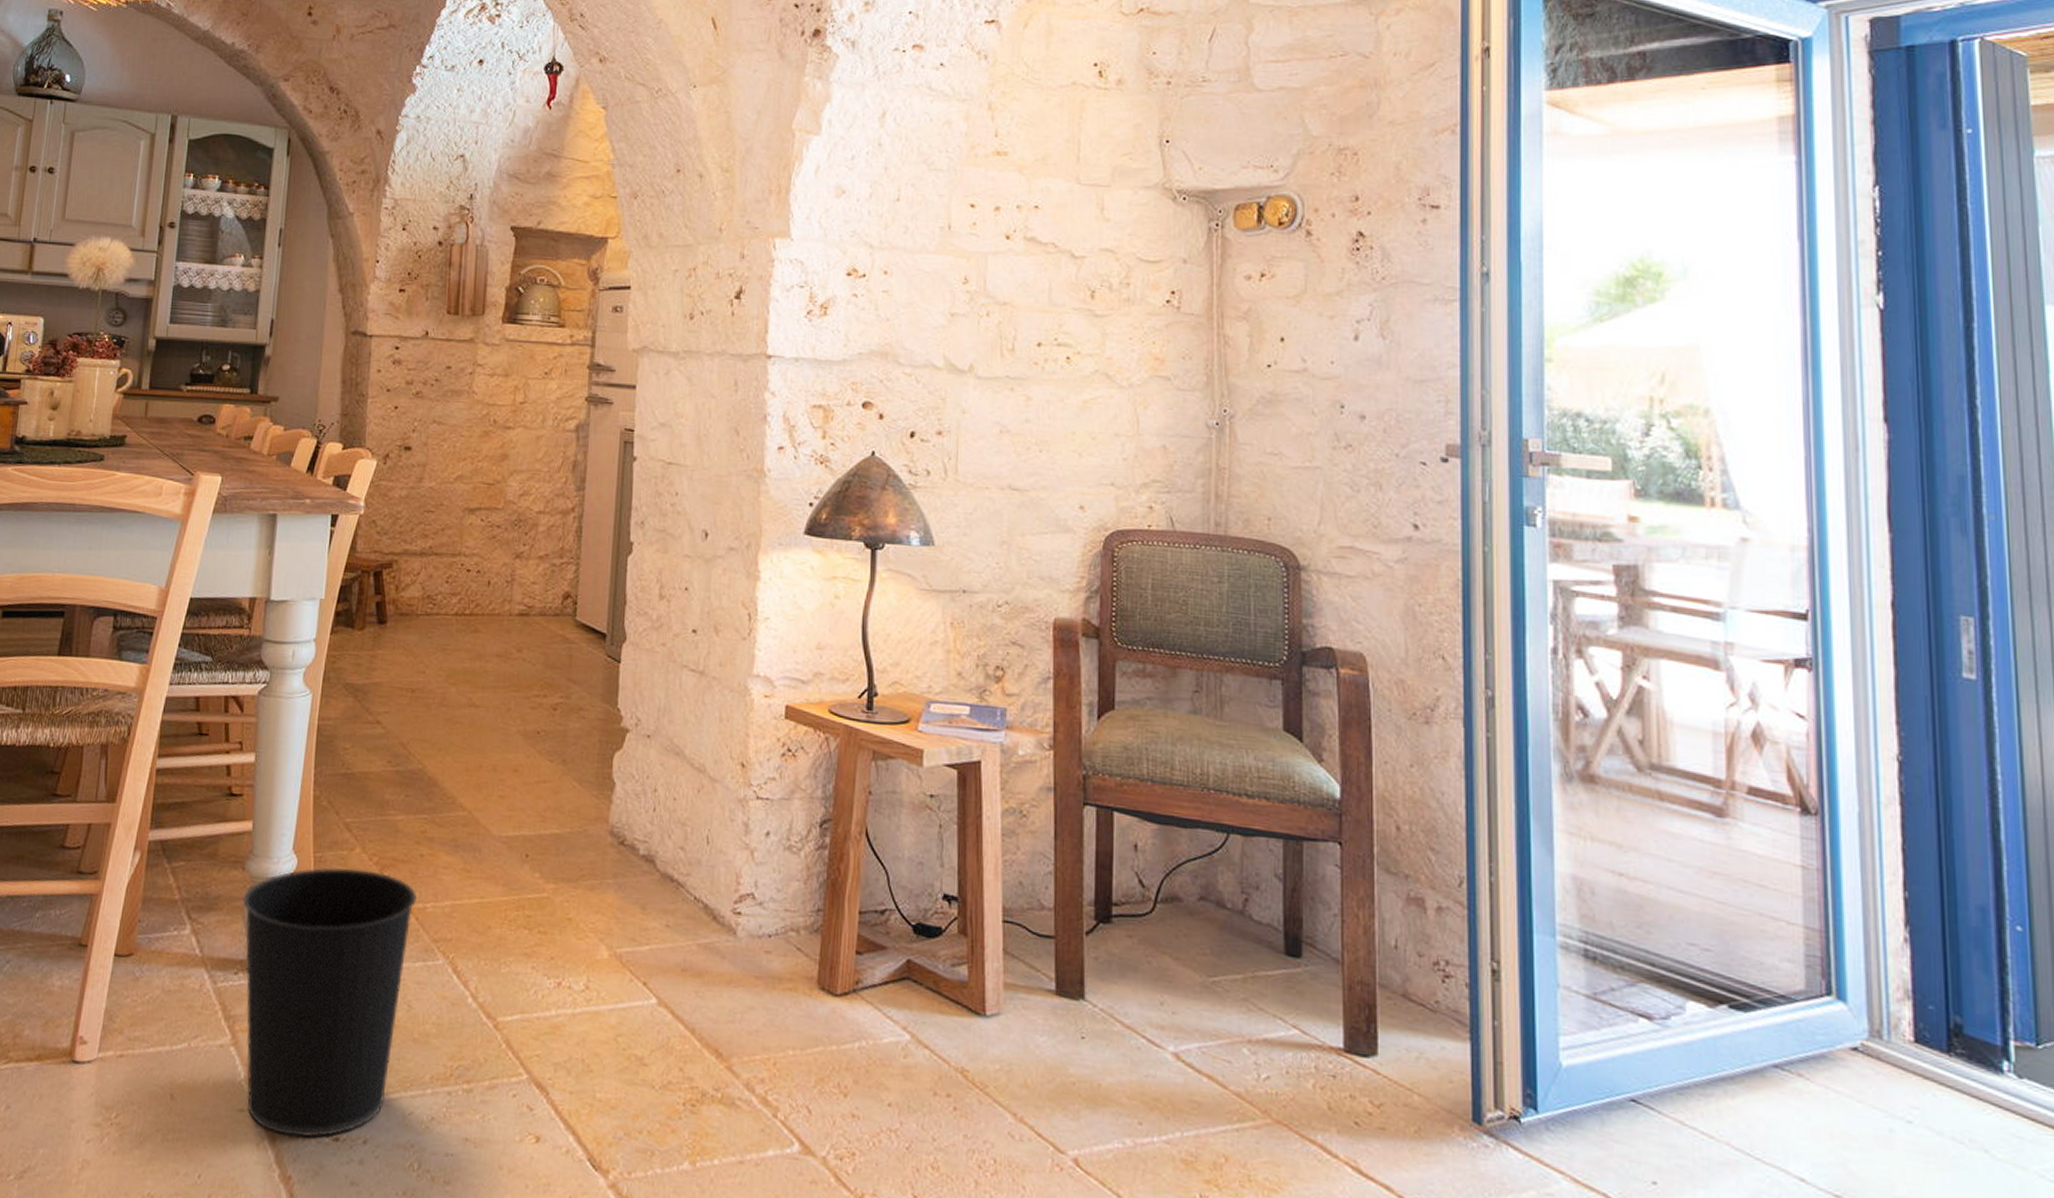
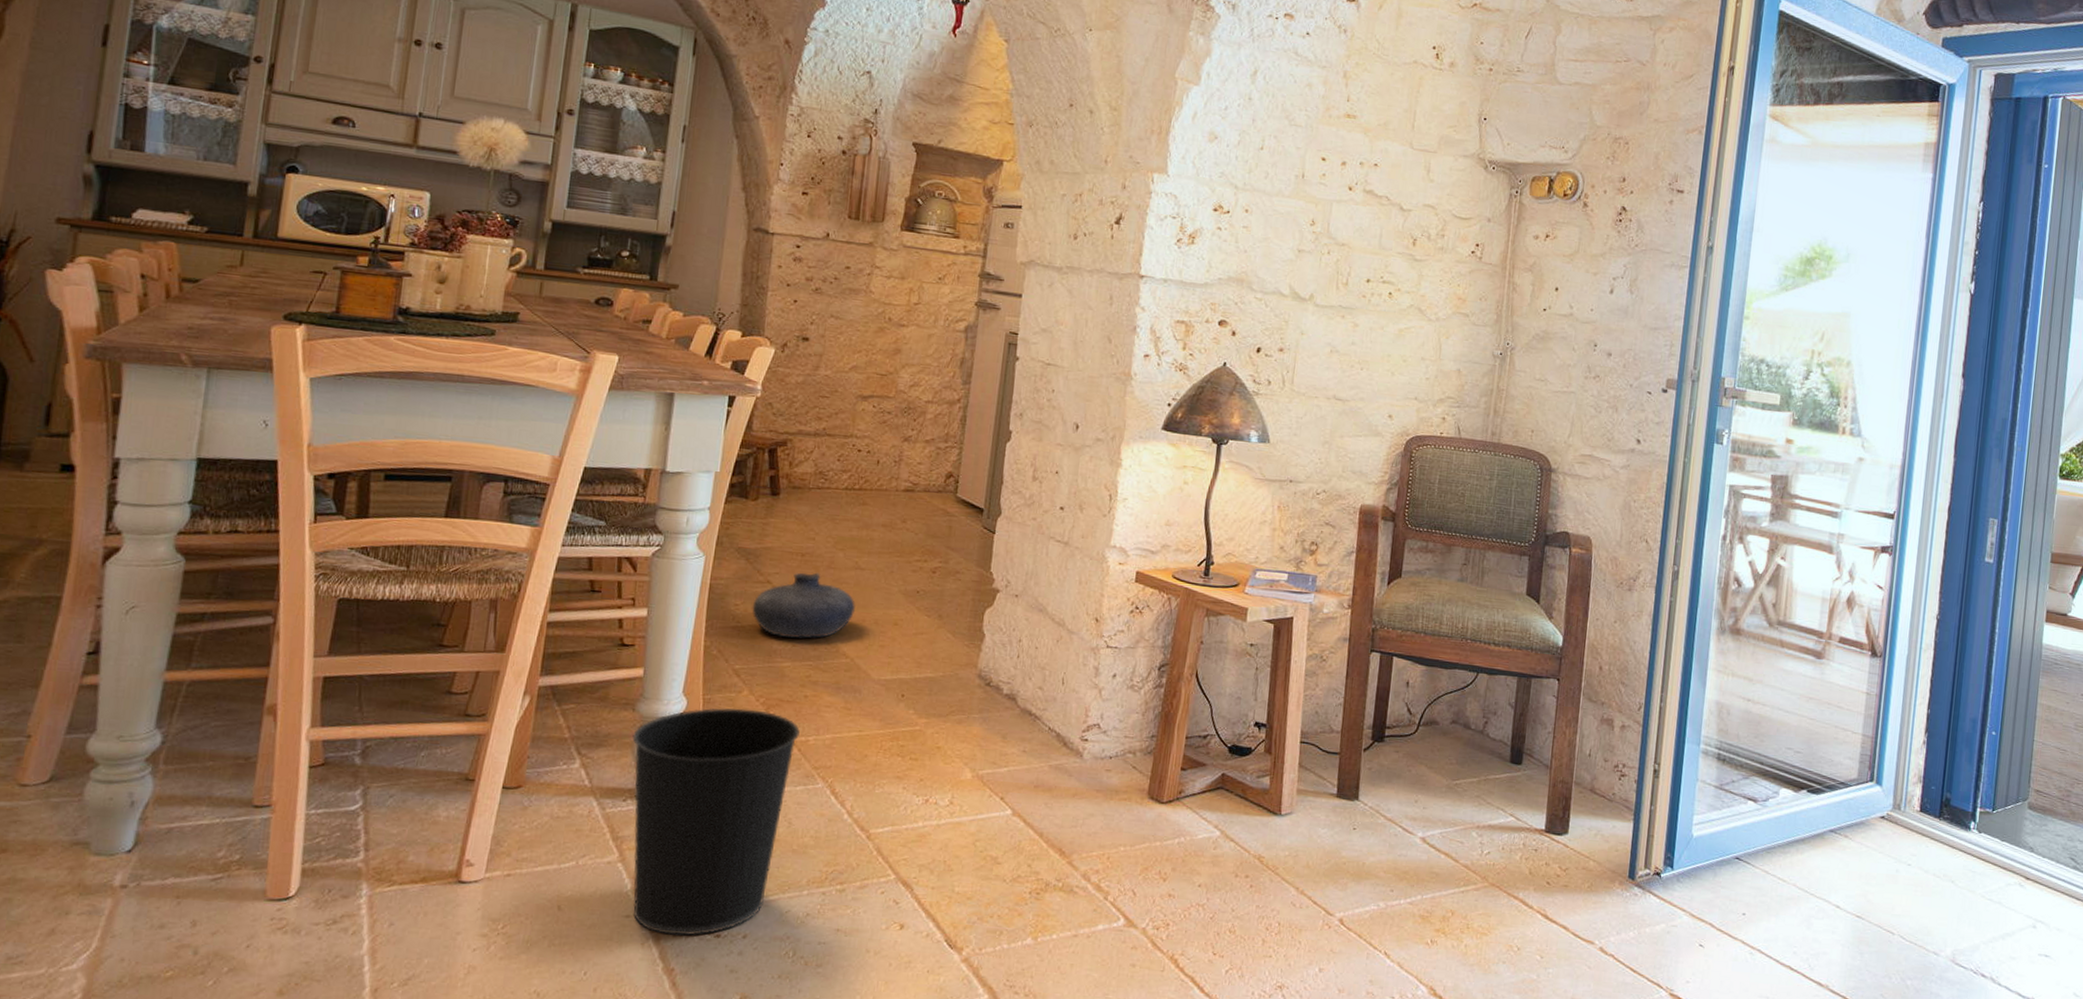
vase: none [362,711,471,788] -> present [752,572,856,639]

